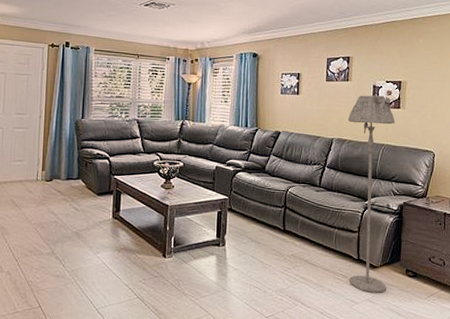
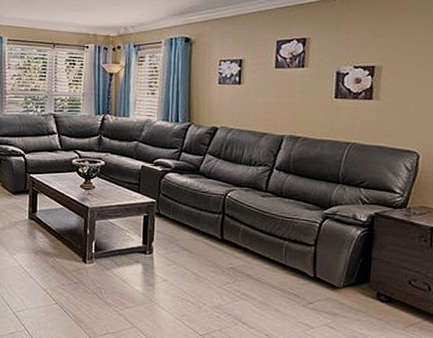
floor lamp: present [348,95,396,293] -> none [303,84,366,318]

